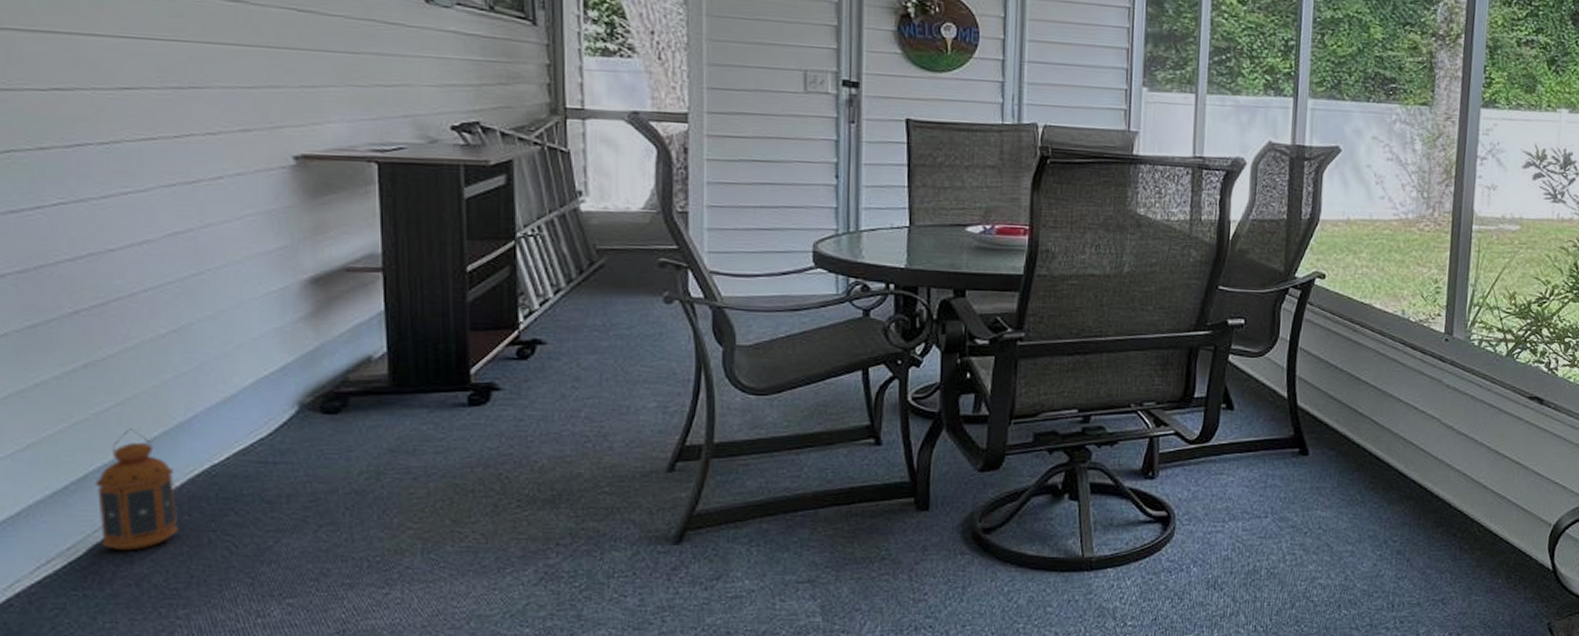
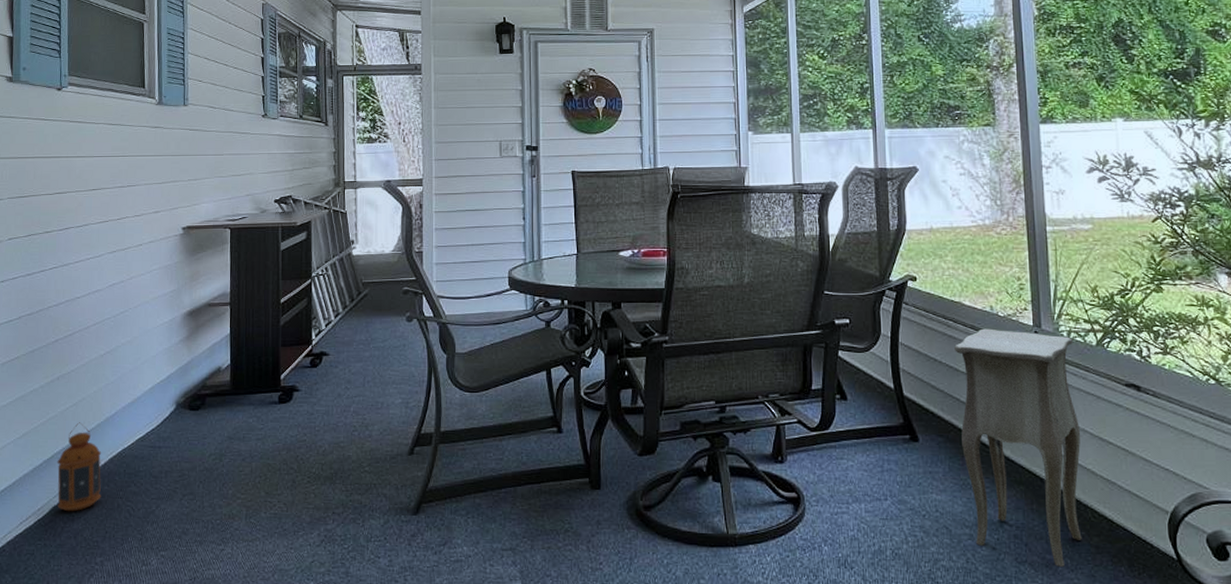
side table: none [1354,334,1483,581] -> present [954,328,1082,567]

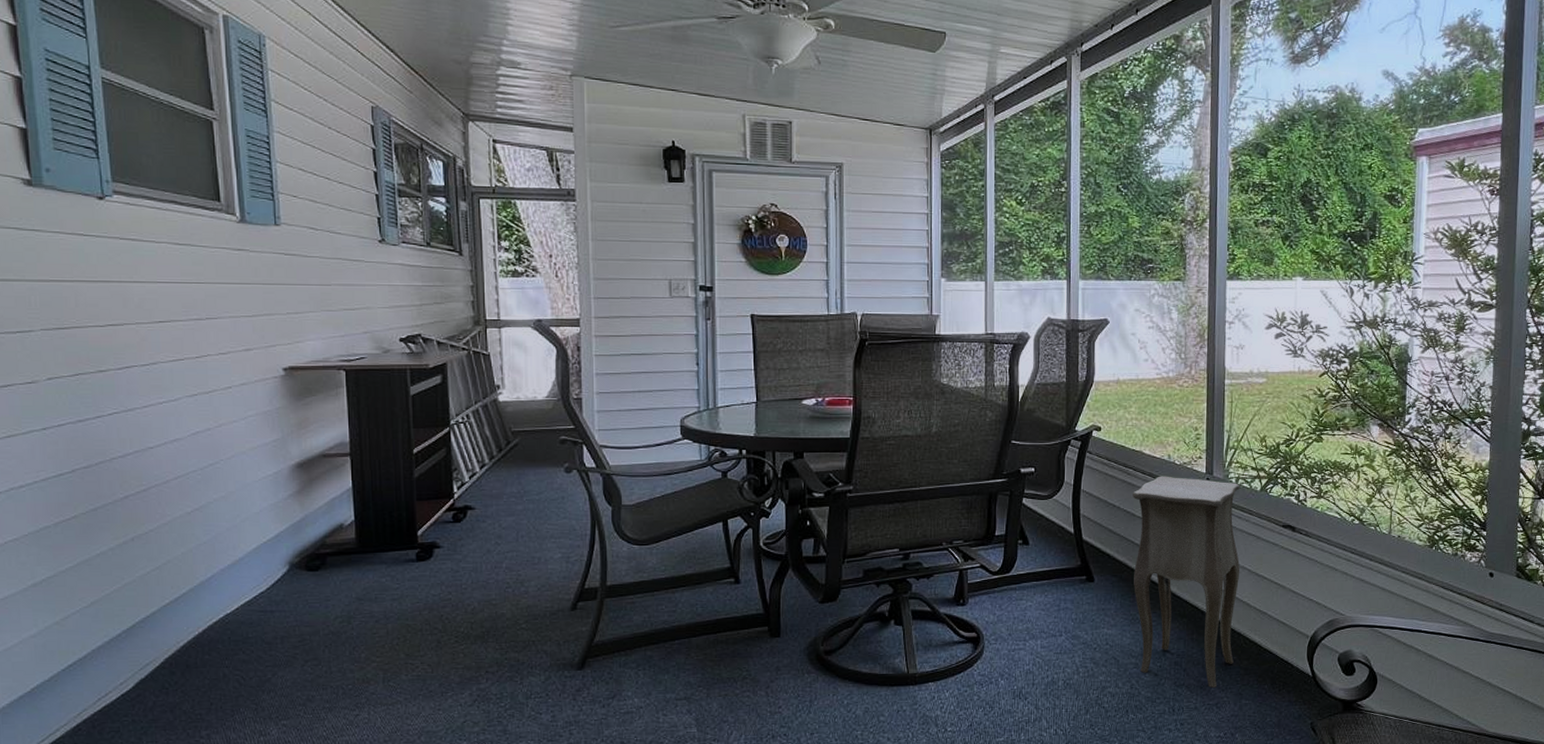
lantern: present [57,422,102,512] -> none [140,587,202,685]

